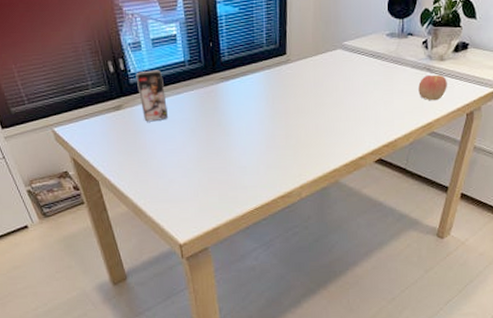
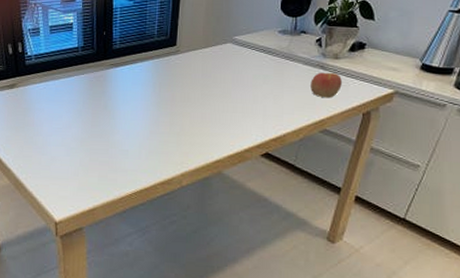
smartphone: present [136,70,169,122] -> none [31,54,58,101]

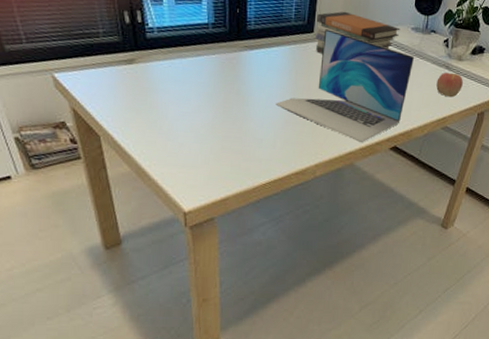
laptop: none [140,41,284,151] -> present [275,29,415,143]
book stack: none [177,22,266,65] -> present [314,11,400,54]

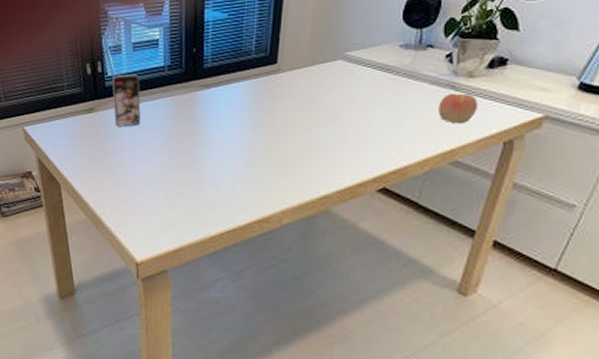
smartphone: none [153,27,186,81] -> present [112,74,141,127]
laptop: present [275,29,415,143] -> none [234,58,406,185]
book stack: present [314,11,400,54] -> none [278,36,385,86]

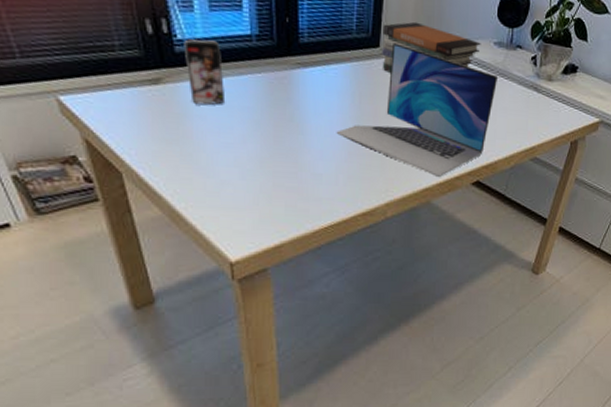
laptop: none [234,58,406,185] -> present [336,43,499,178]
book stack: none [278,36,385,86] -> present [381,21,481,73]
apple: present [438,93,477,124] -> none [523,94,554,124]

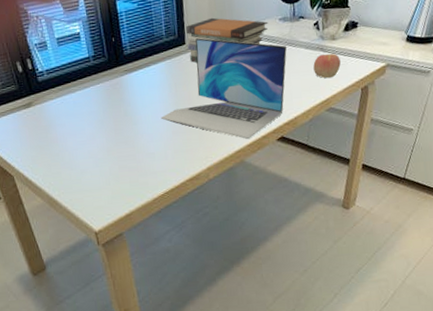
smartphone: present [183,39,226,106] -> none [43,67,77,117]
apple: none [523,94,554,124] -> present [313,54,341,79]

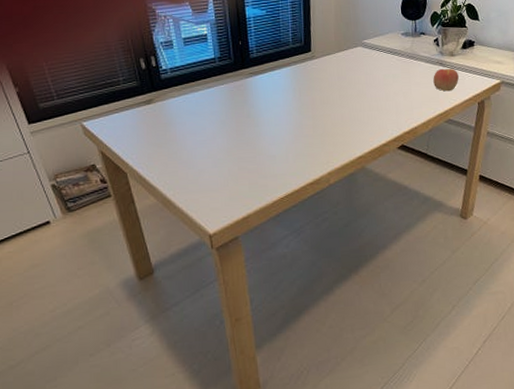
laptop: present [161,38,287,140] -> none [283,46,409,147]
book stack: present [186,17,268,63] -> none [312,28,391,70]

